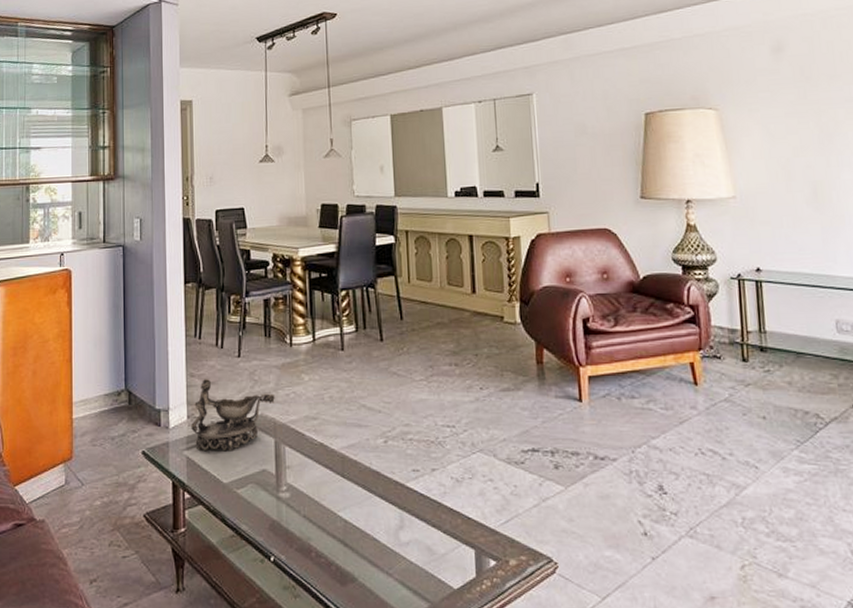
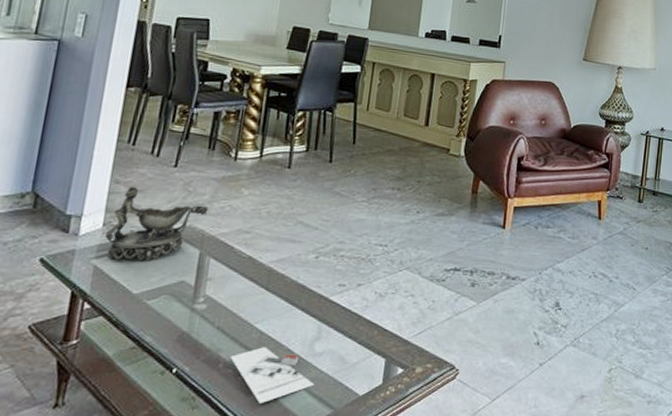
architectural model: none [320,536,406,594] -> present [230,347,314,403]

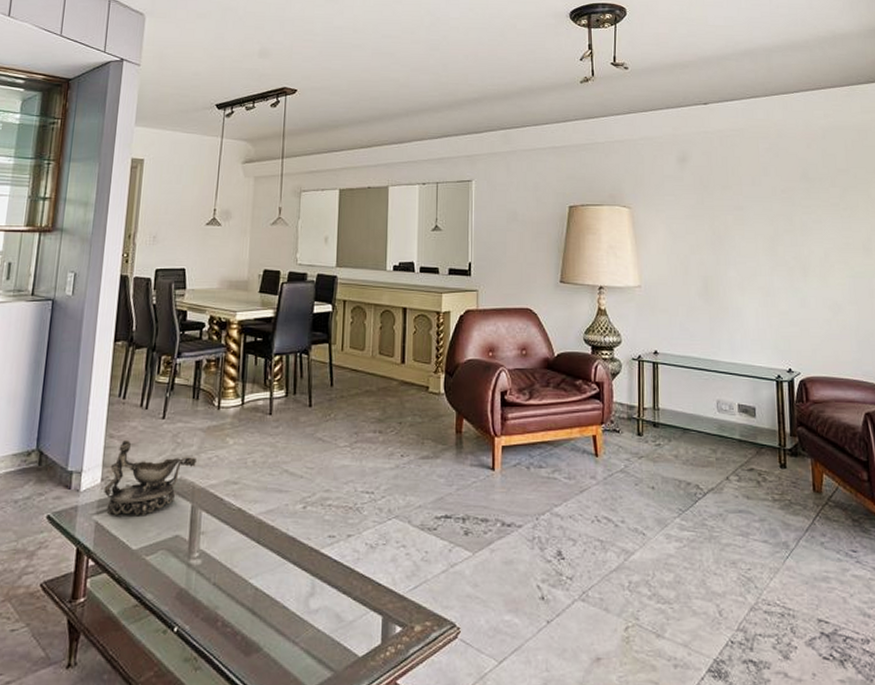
architectural model: present [230,347,314,403] -> none [227,604,312,664]

